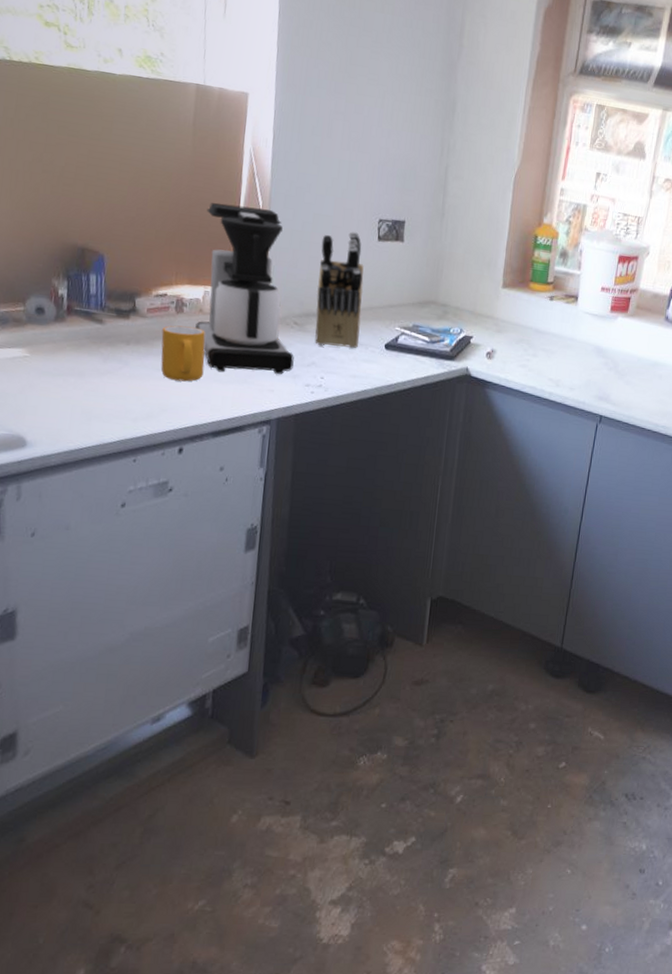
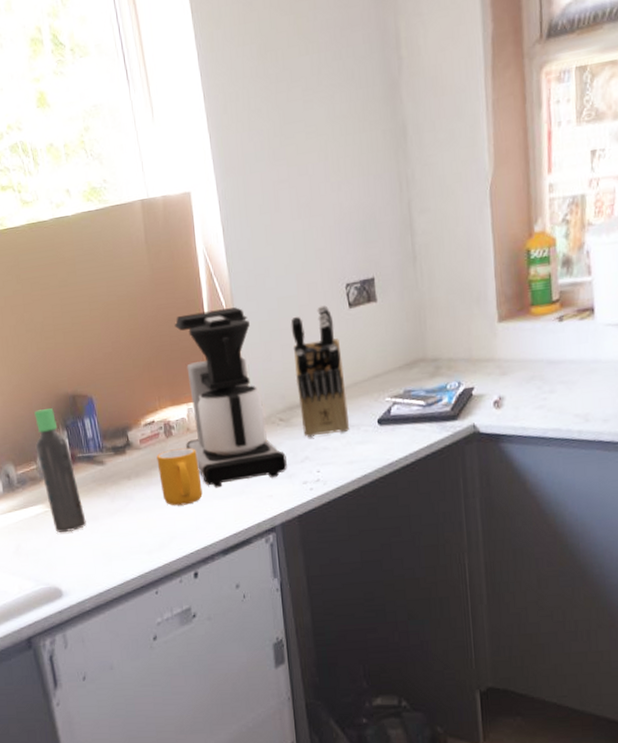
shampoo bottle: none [27,252,71,383] -> present [34,408,86,533]

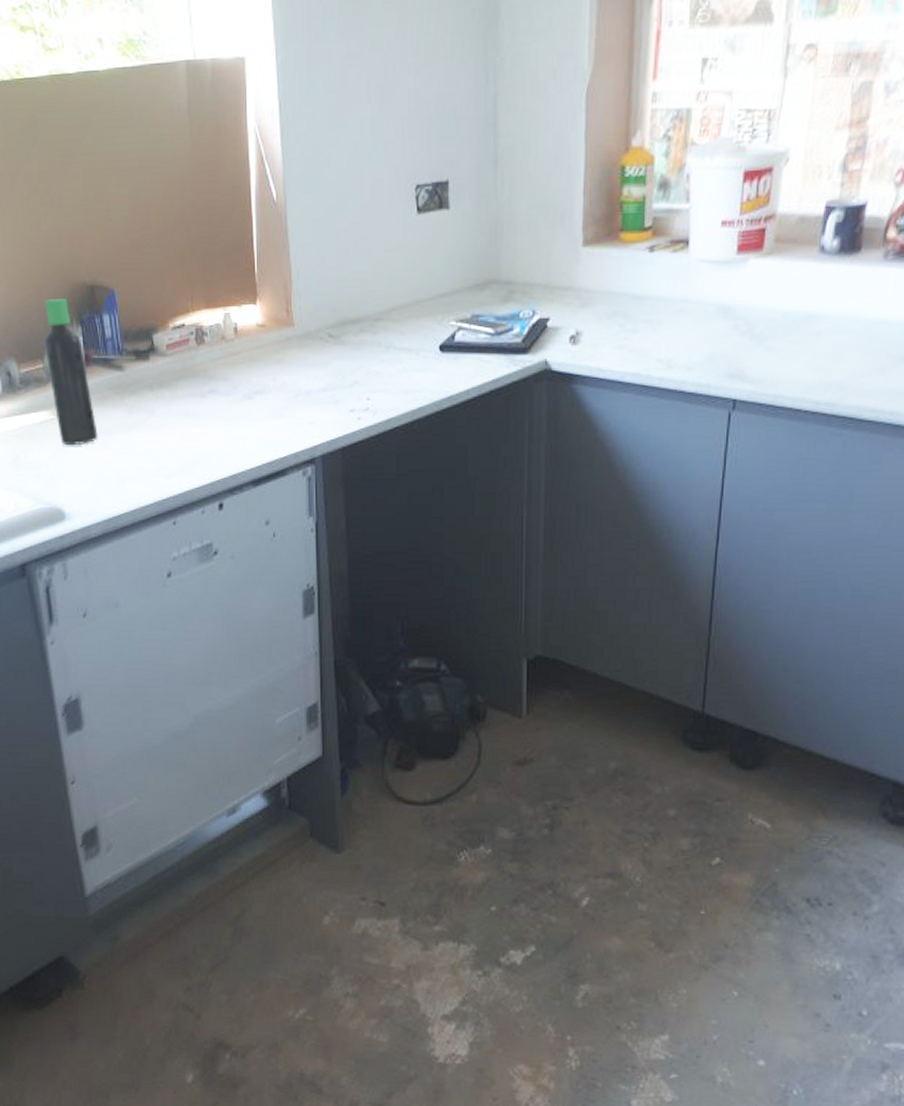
mug: present [156,448,203,506] -> none [184,359,235,425]
coffee maker: present [174,307,287,488] -> none [215,200,333,408]
knife block: present [291,305,349,437] -> none [350,208,406,358]

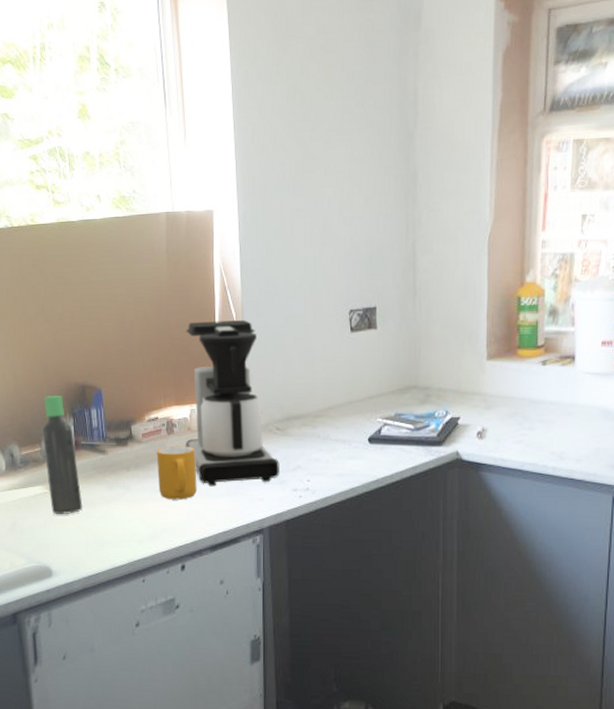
mug: none [184,359,235,425] -> present [156,446,197,500]
coffee maker: none [215,200,333,408] -> present [186,320,280,487]

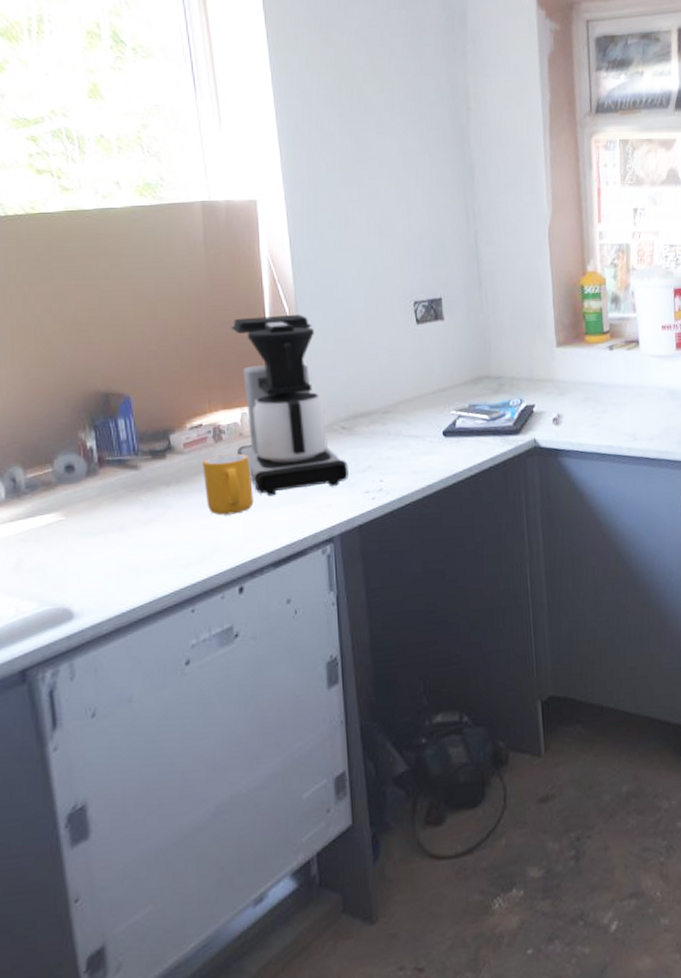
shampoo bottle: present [41,396,83,515] -> none [53,406,111,545]

